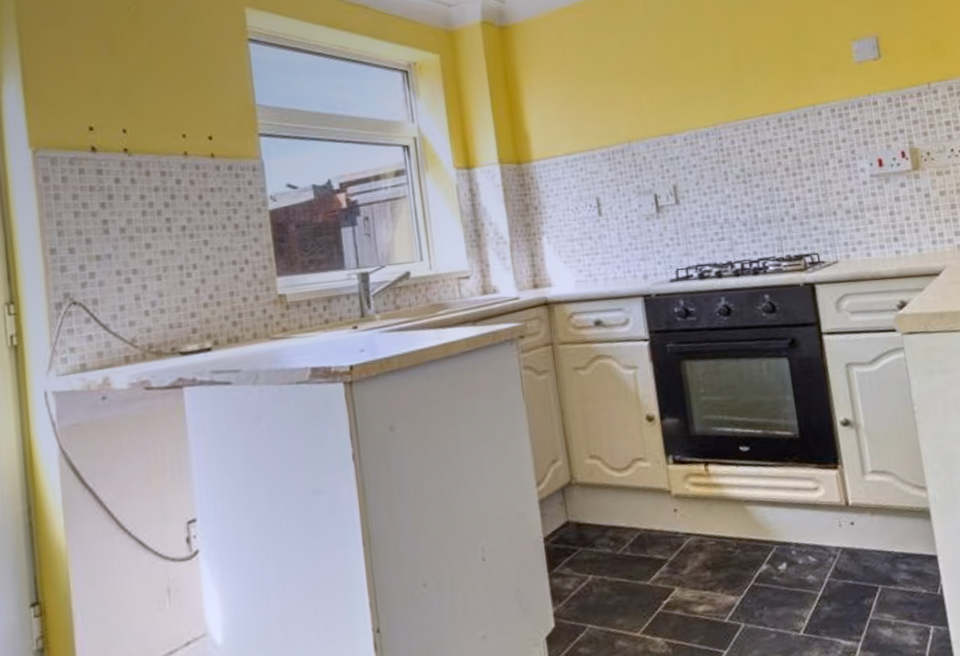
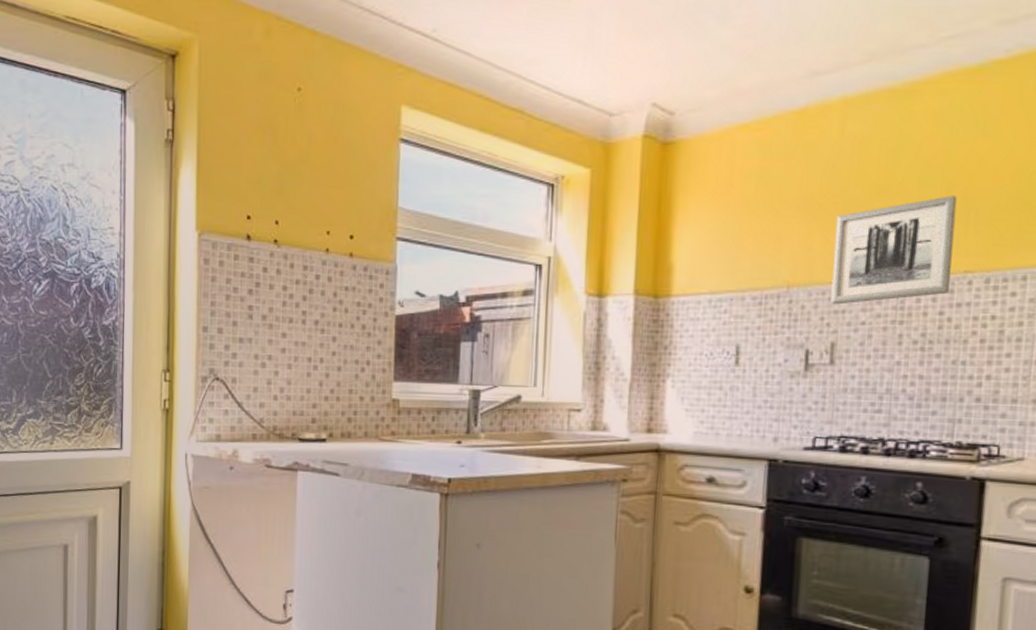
wall art: none [656,55,754,153] -> present [830,196,957,305]

